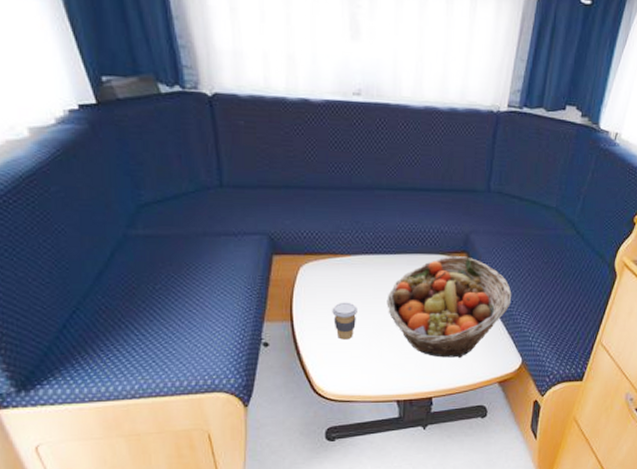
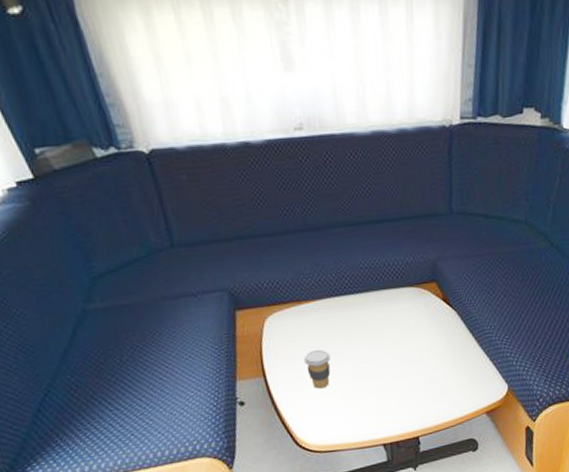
fruit basket: present [386,256,512,358] -> none [359,285,490,395]

